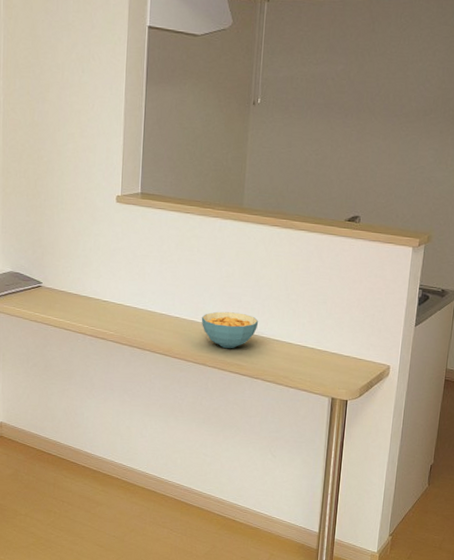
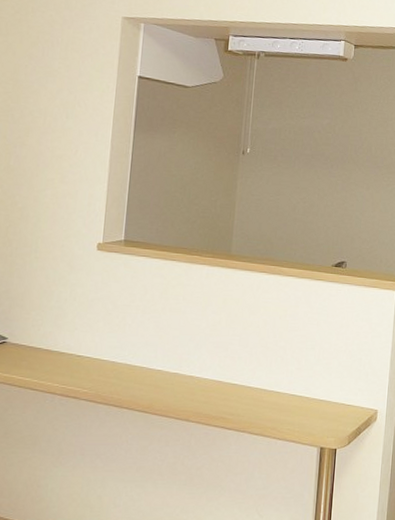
cereal bowl: present [201,311,259,348] -> none [185,362,246,401]

